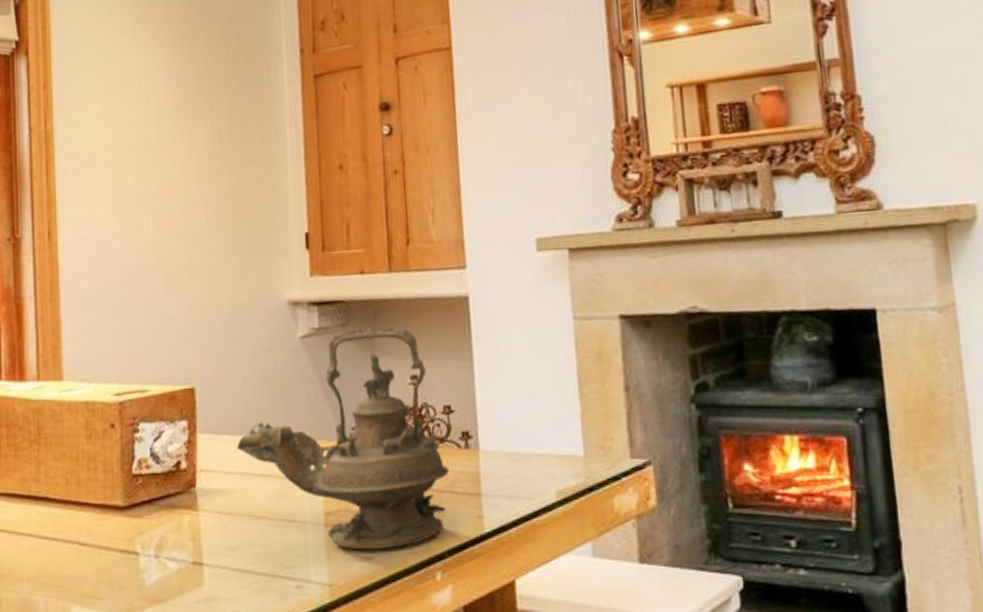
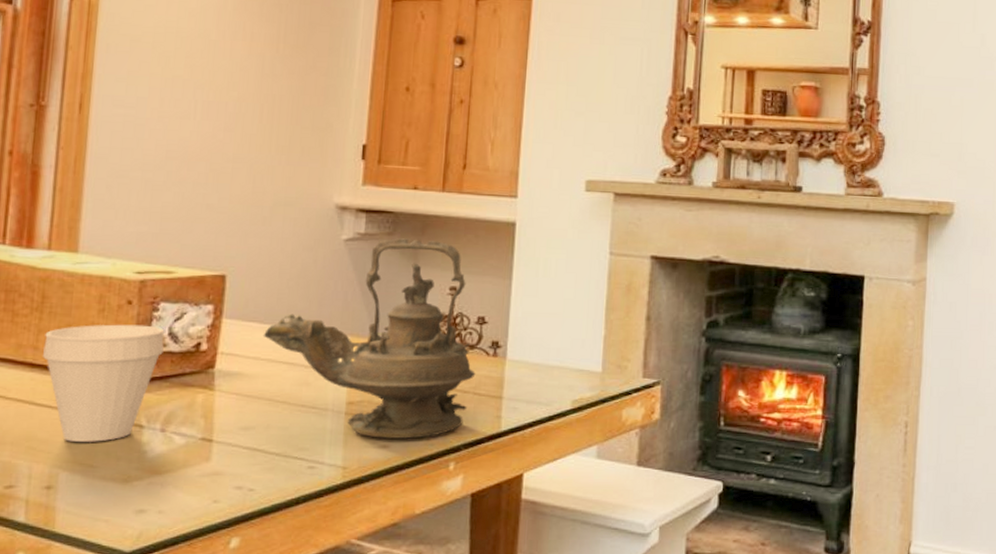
cup: none [44,447,148,574] -> present [43,324,165,442]

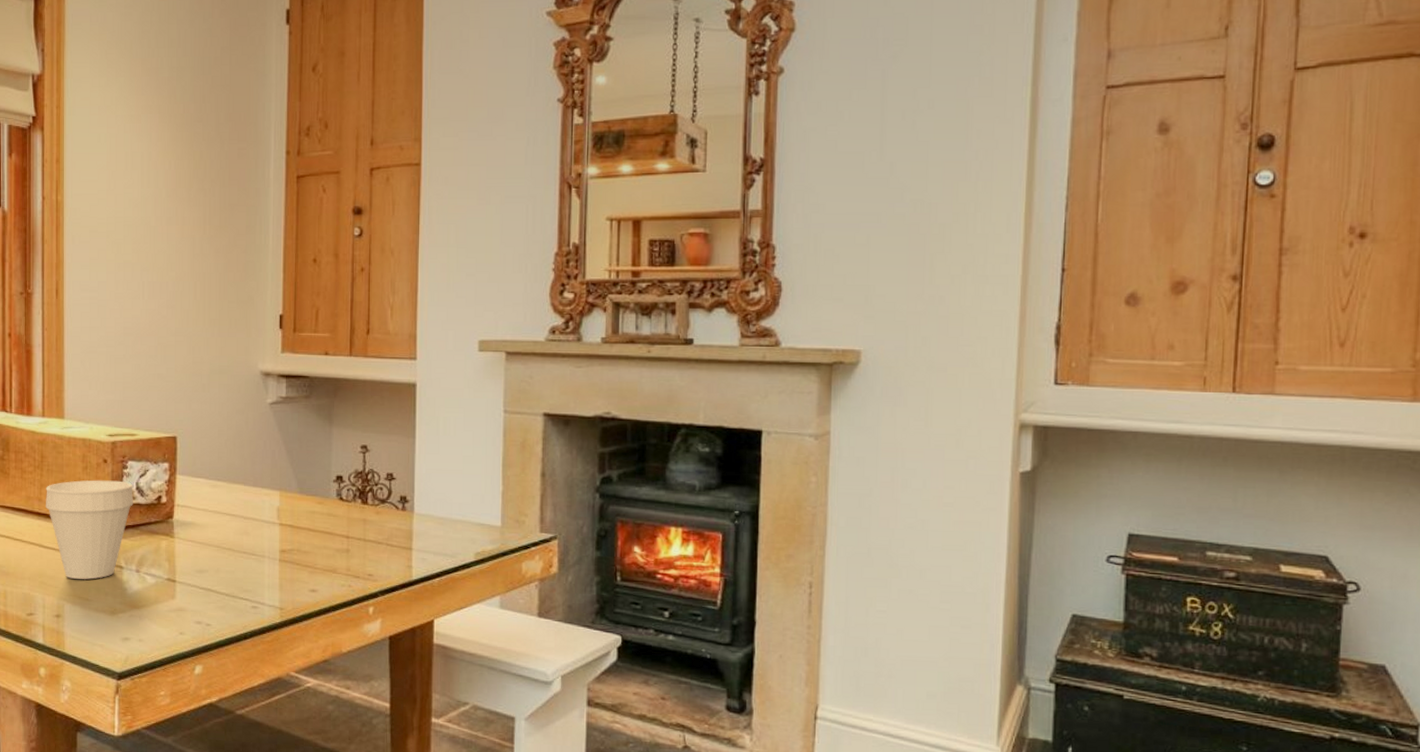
teapot: present [263,238,476,439] -> none [209,401,388,585]

